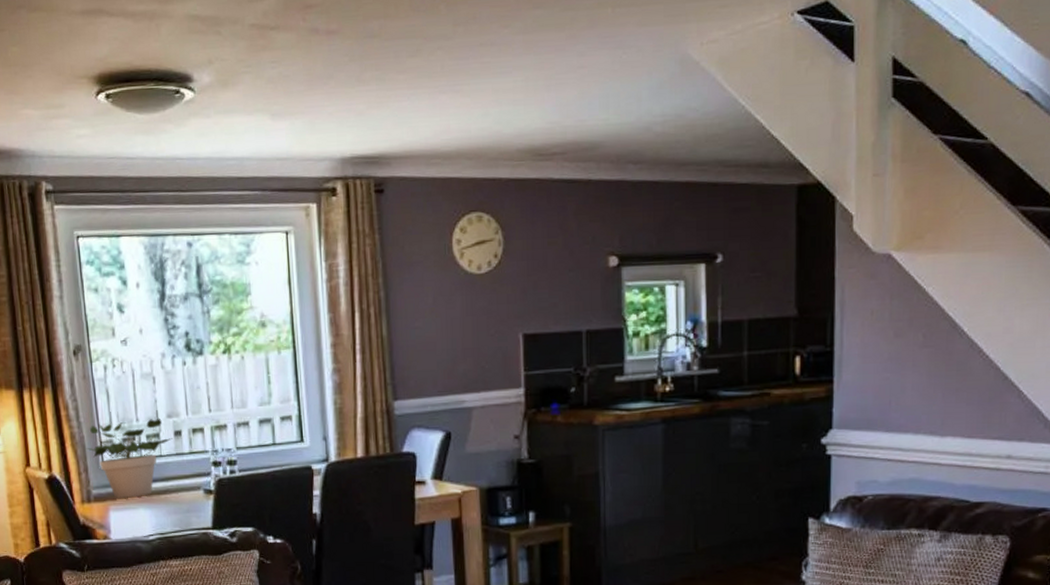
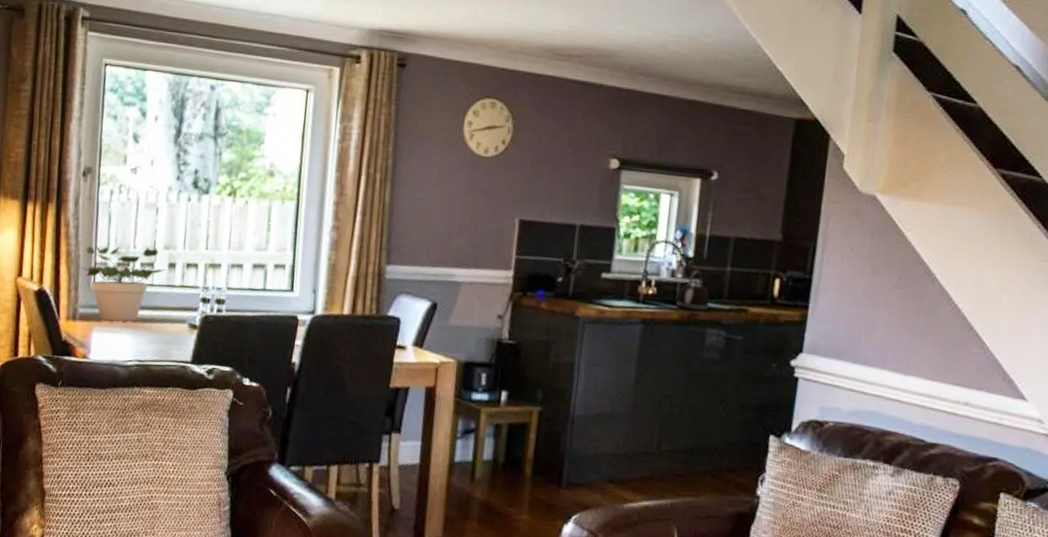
kettle: none [696,359,730,402] -> present [676,270,710,311]

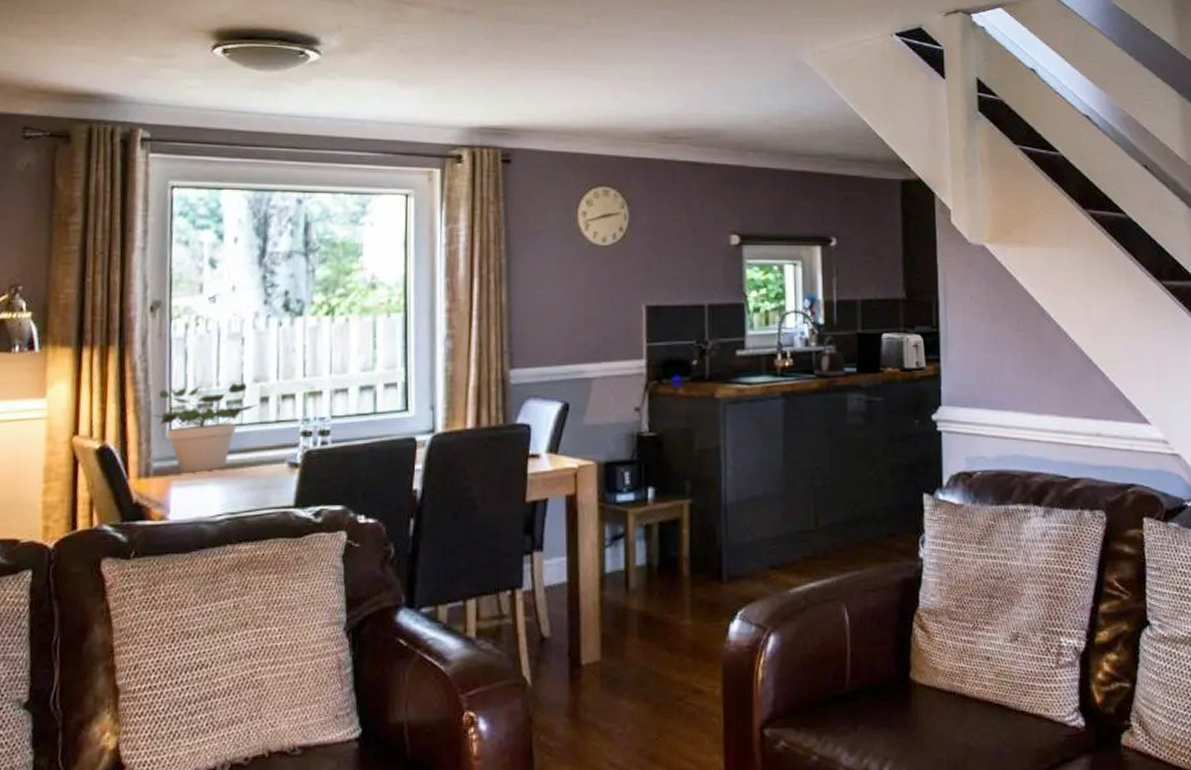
canister: none [718,268,751,313] -> present [855,331,882,374]
toaster: none [744,273,794,315] -> present [879,333,926,372]

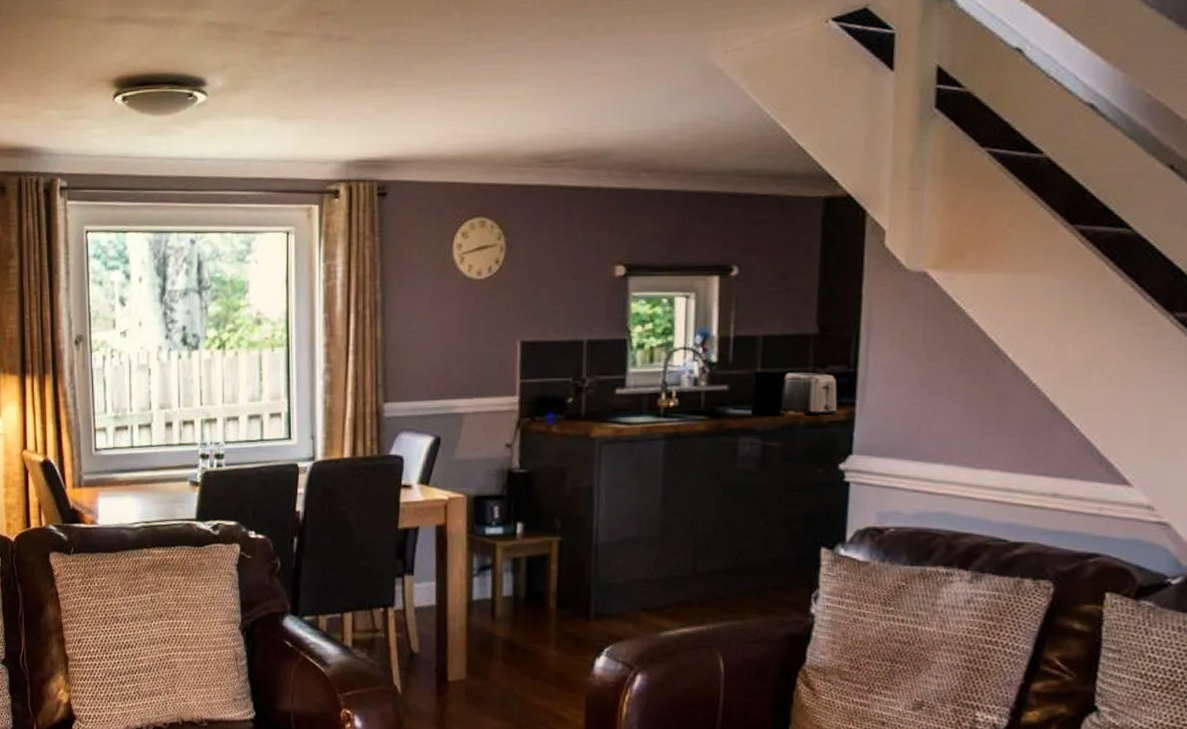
potted plant: present [151,382,257,472] -> none [80,408,163,485]
kettle: present [814,336,847,378] -> none [702,375,740,420]

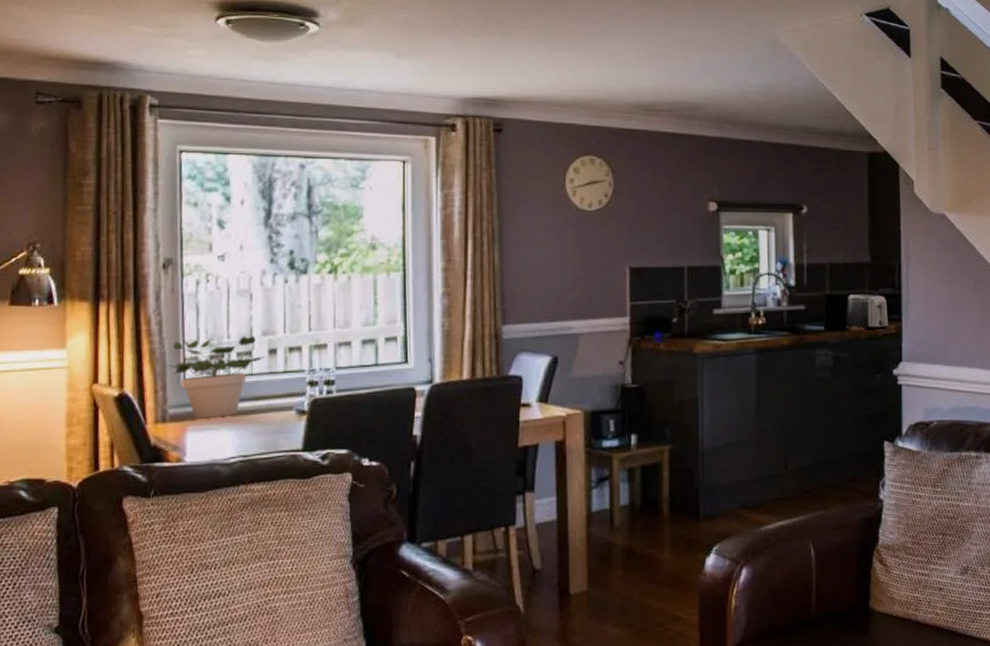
potted plant: none [80,408,163,485] -> present [166,335,266,418]

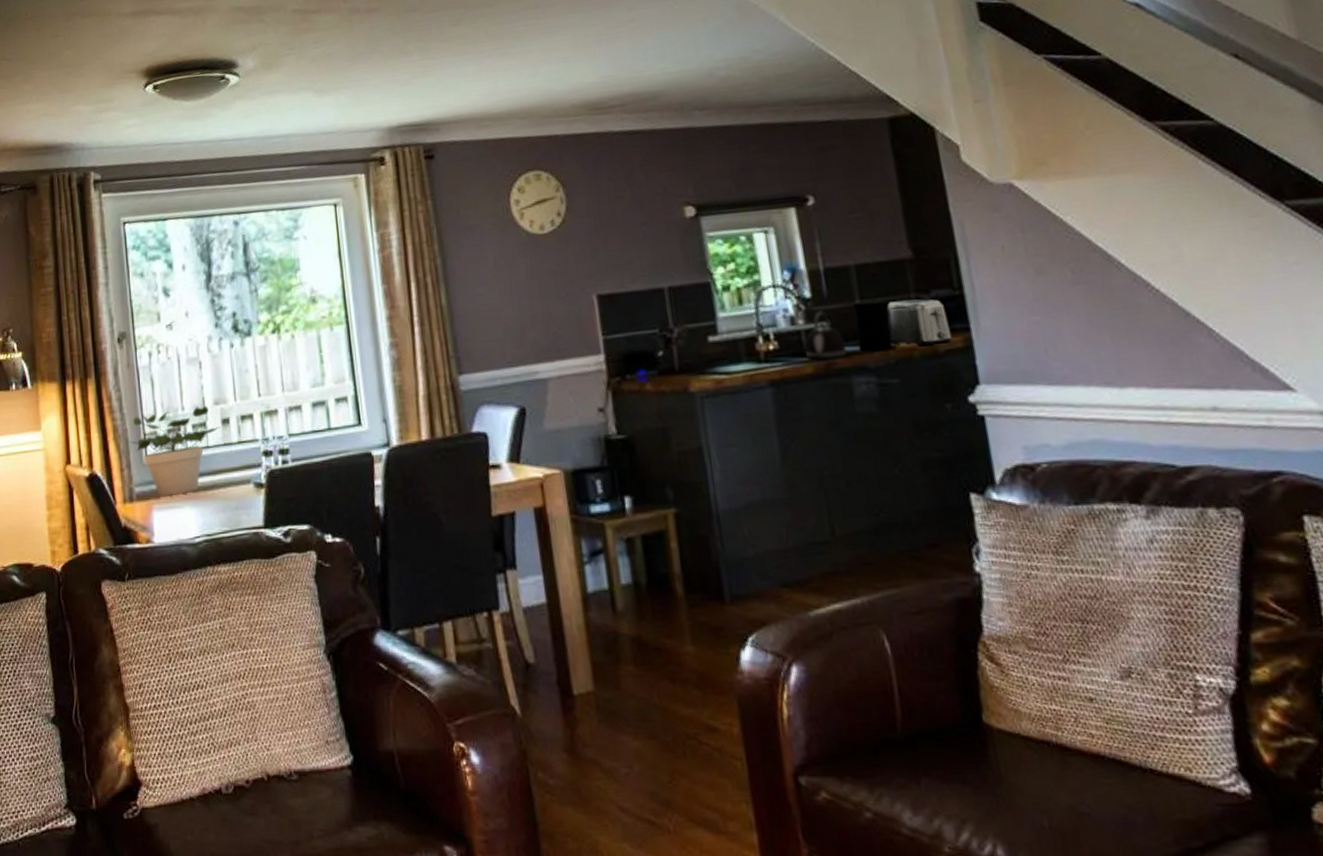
kettle: none [785,297,815,335] -> present [805,311,848,360]

